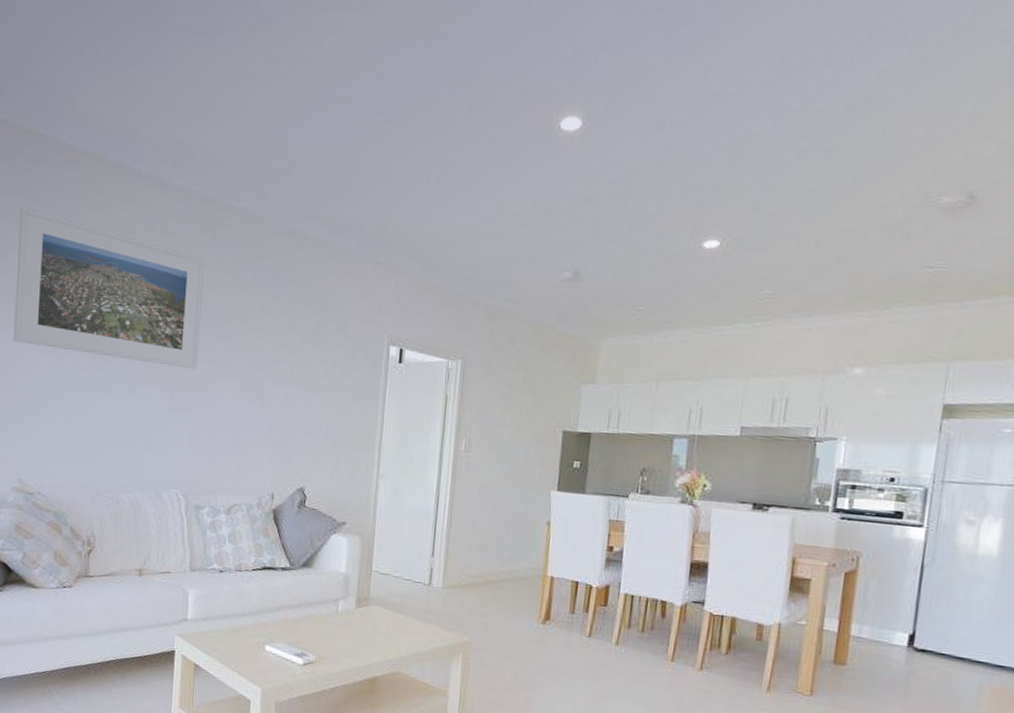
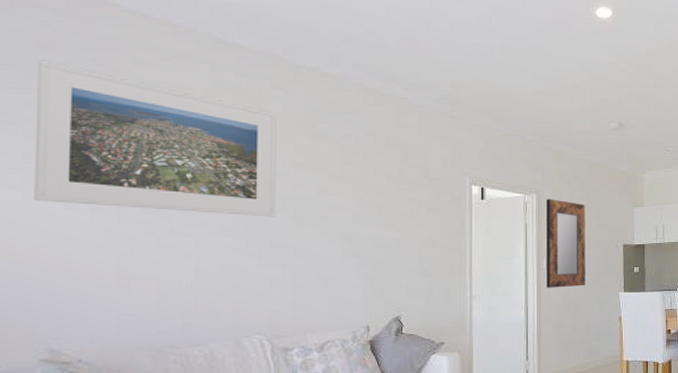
home mirror: none [463,366,520,478] -> present [545,199,585,288]

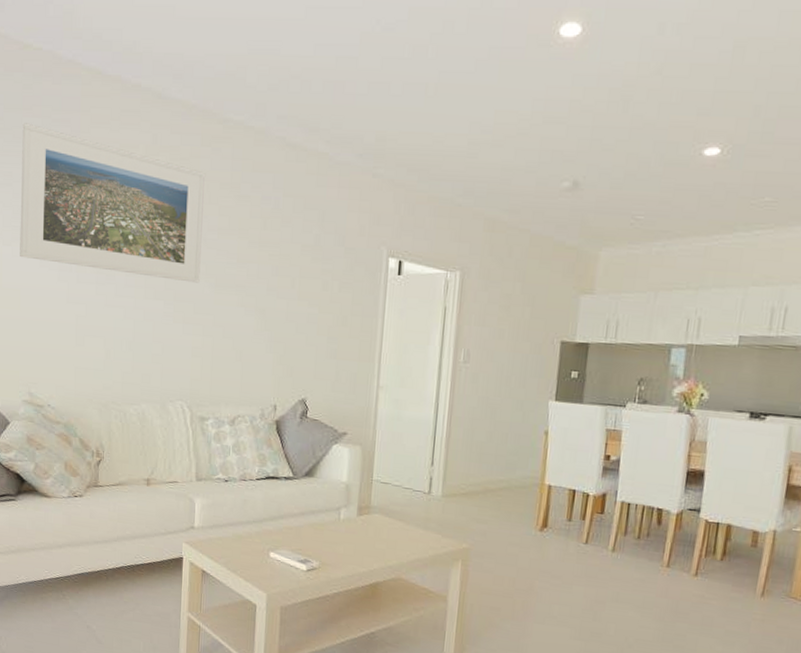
home mirror: present [545,199,585,288] -> none [462,278,519,388]

